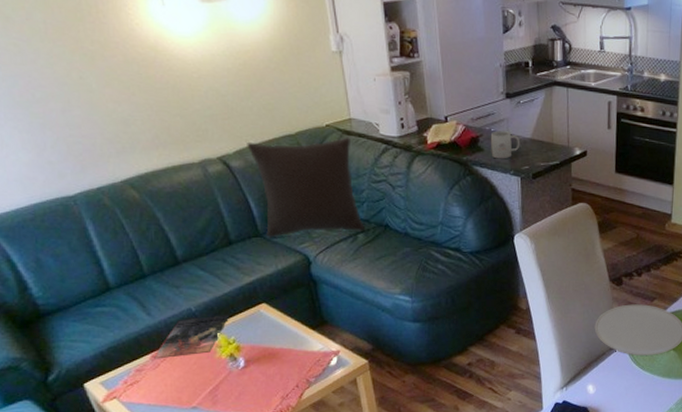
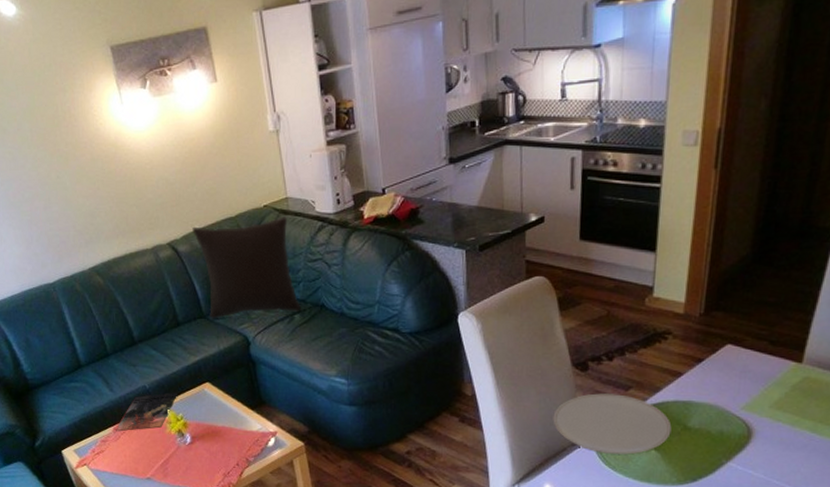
mug: present [490,131,521,159] -> none [431,200,466,231]

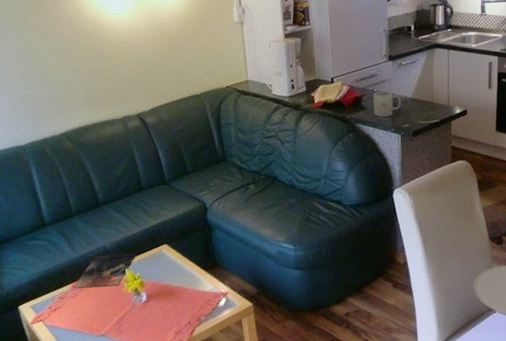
pillow: present [192,216,301,319] -> none [160,97,255,186]
mug: none [431,200,466,231] -> present [372,91,402,118]

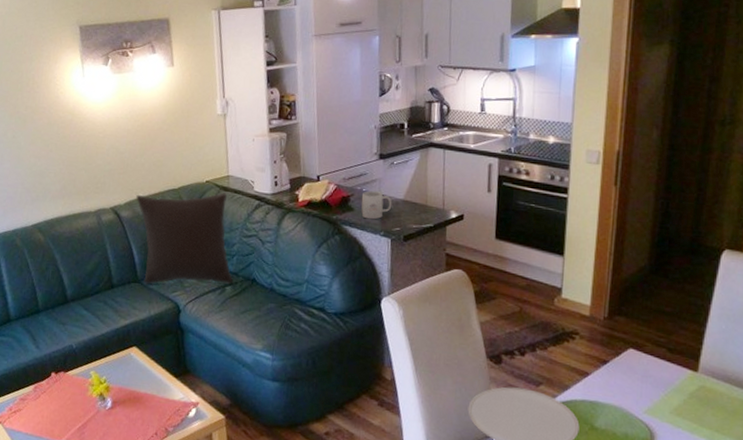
magazine: present [74,253,137,289] -> none [36,354,104,391]
pillow: none [160,97,255,186] -> present [136,192,233,285]

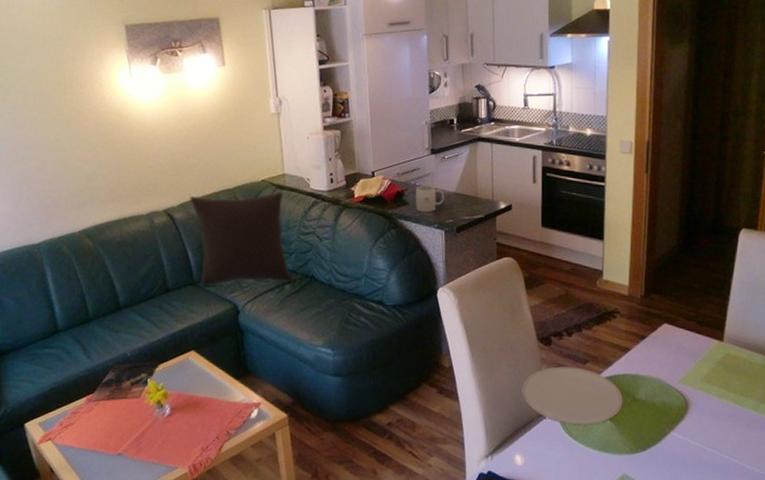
magazine: none [36,354,104,391] -> present [89,361,161,403]

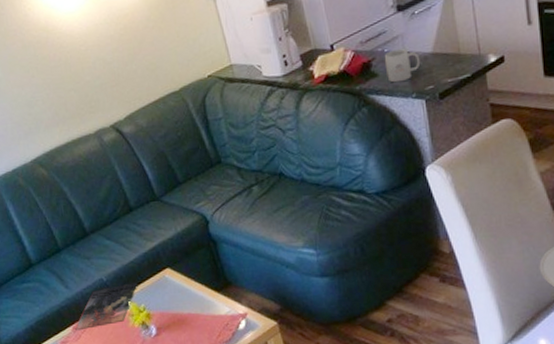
pillow: present [190,191,292,287] -> none [135,85,258,201]

